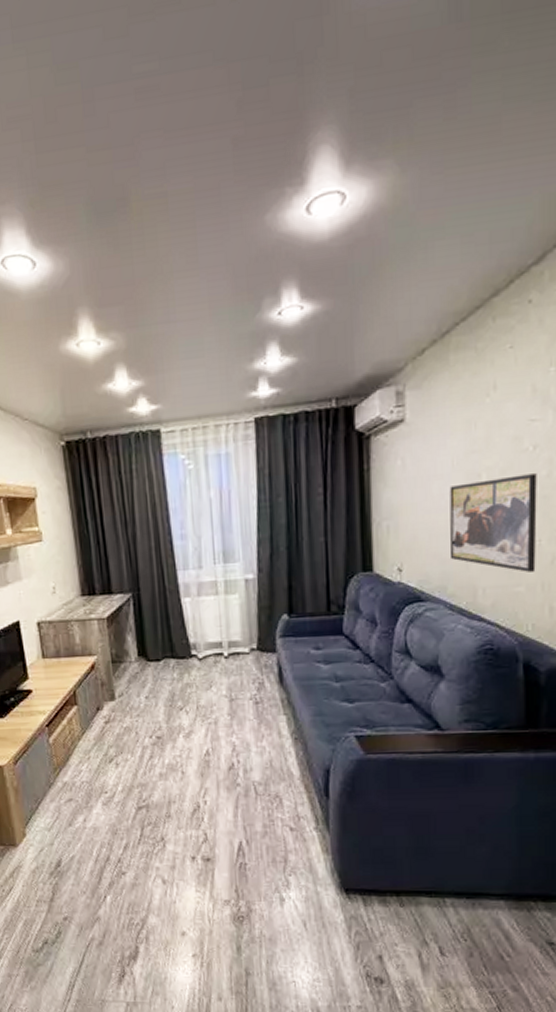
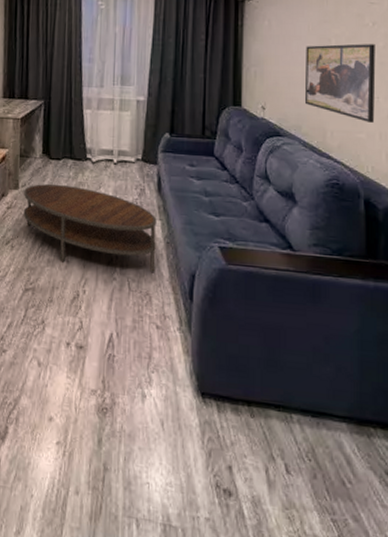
coffee table: none [121,688,284,774] -> present [23,183,157,273]

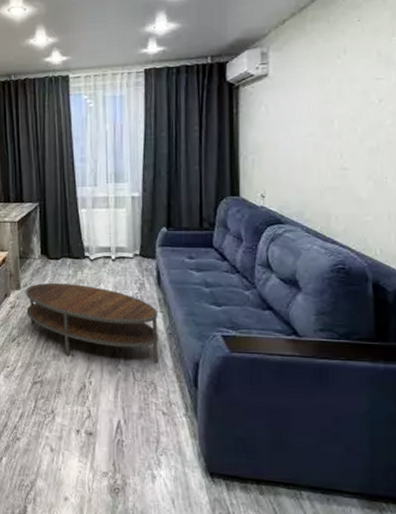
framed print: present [304,44,376,123] -> none [306,122,383,204]

